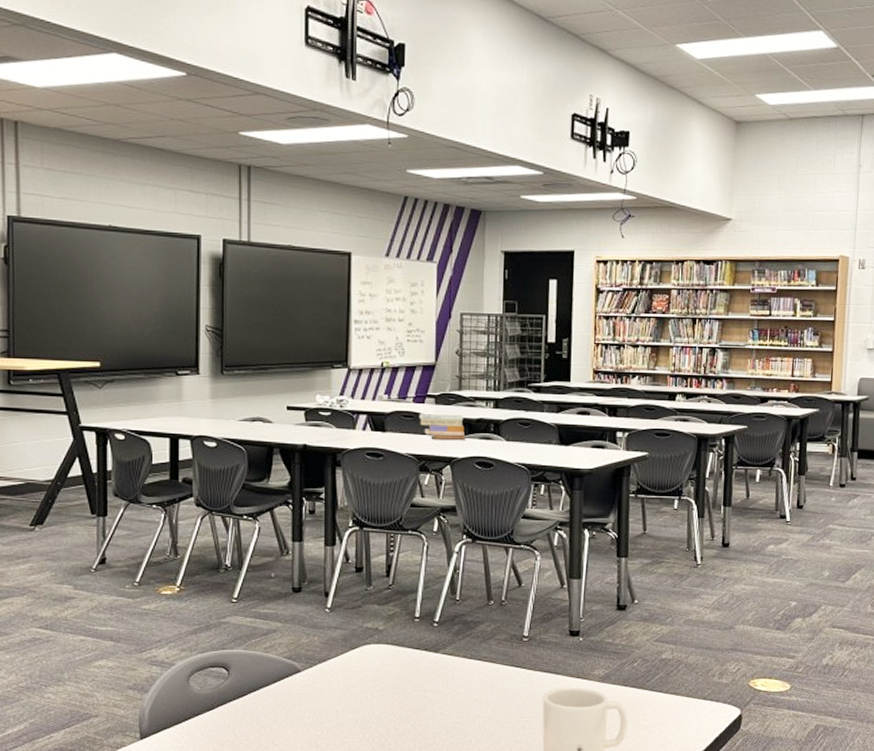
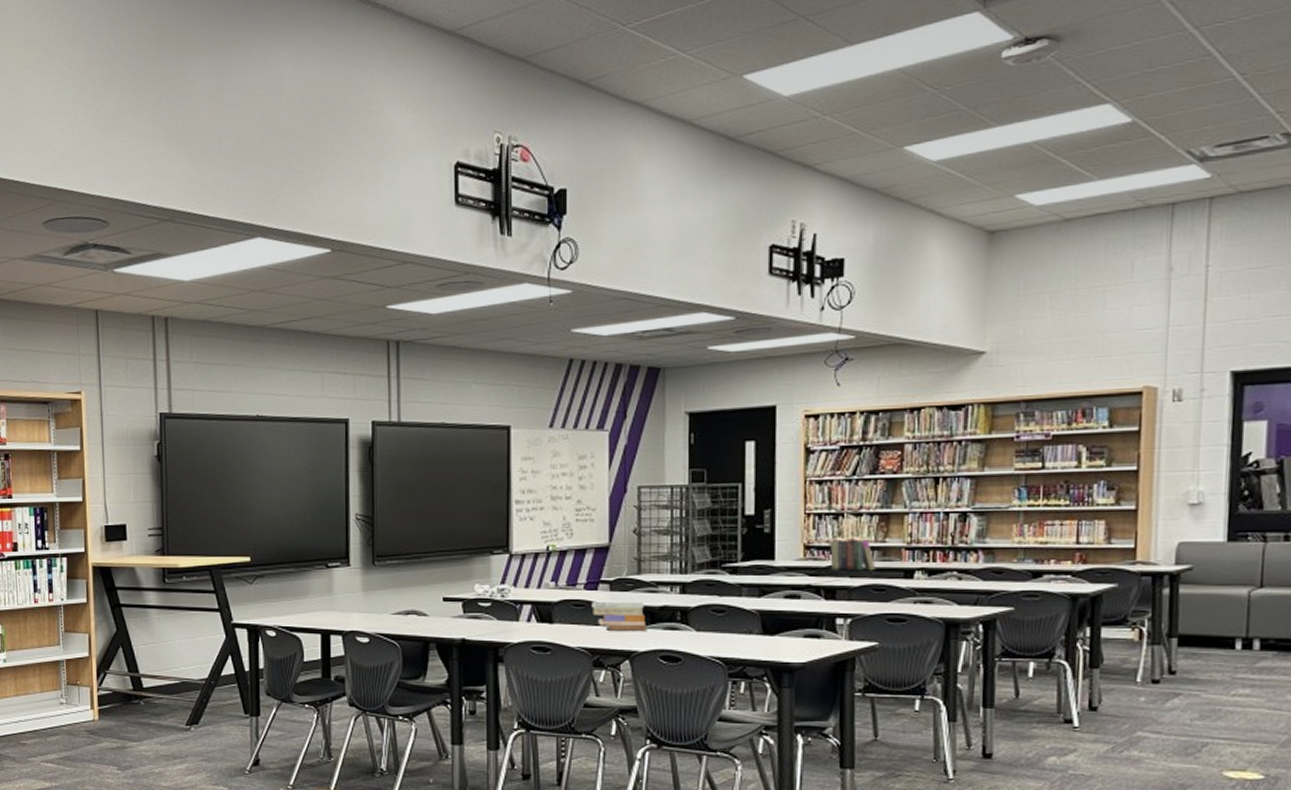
books: none [613,367,647,394] -> present [830,540,875,572]

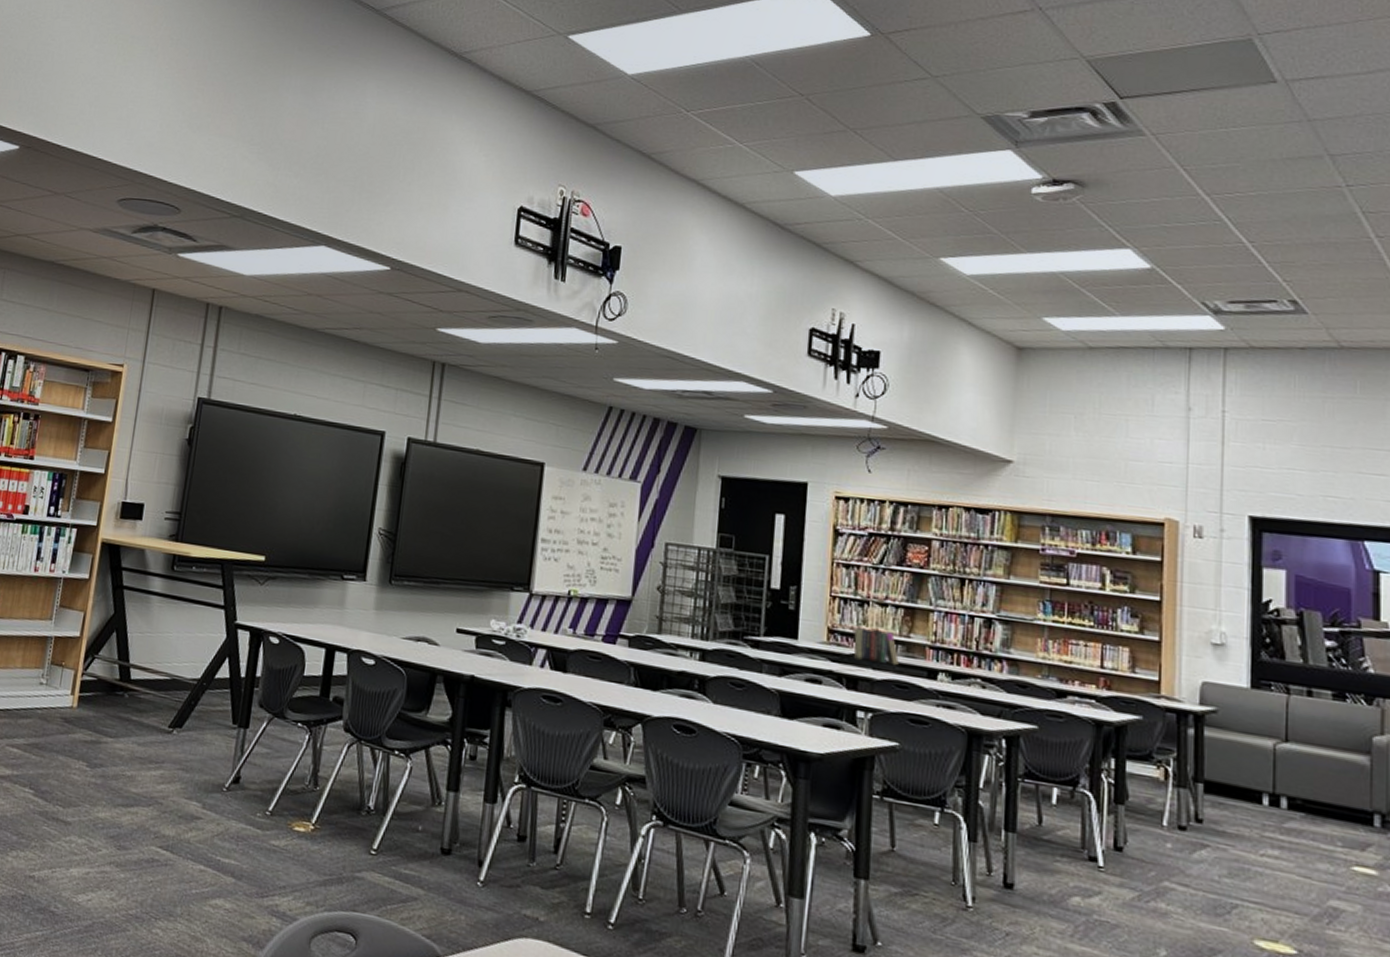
books: present [591,602,647,632] -> none [608,656,663,696]

